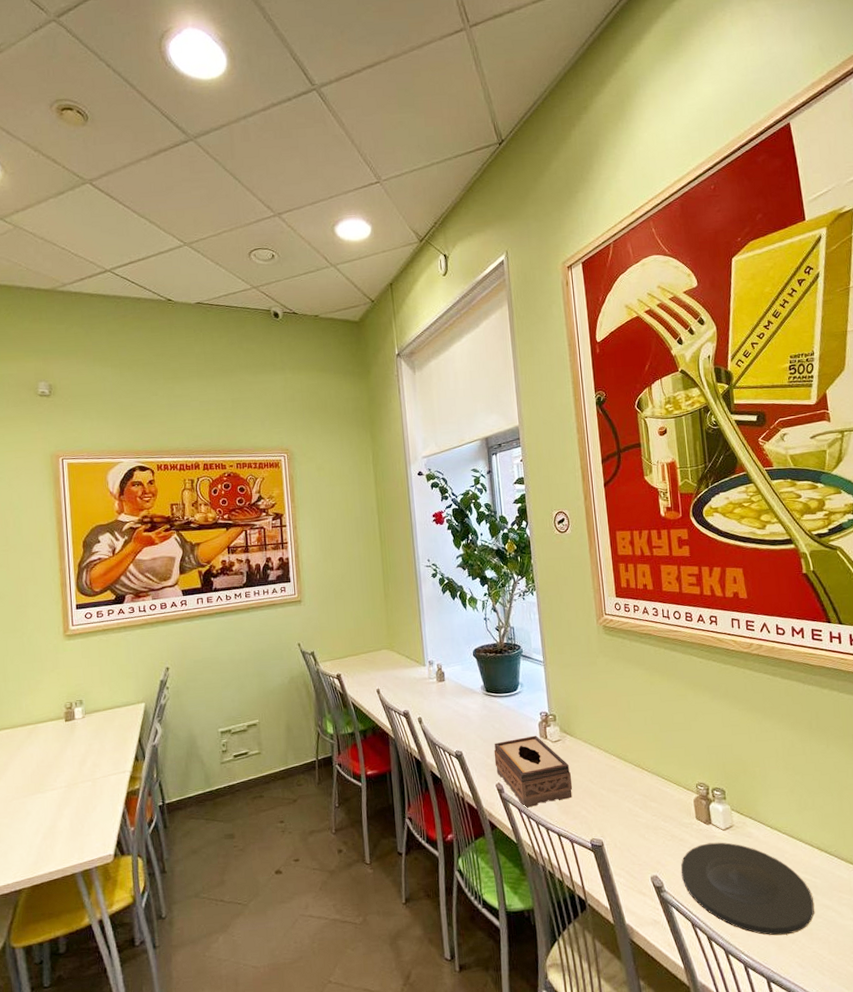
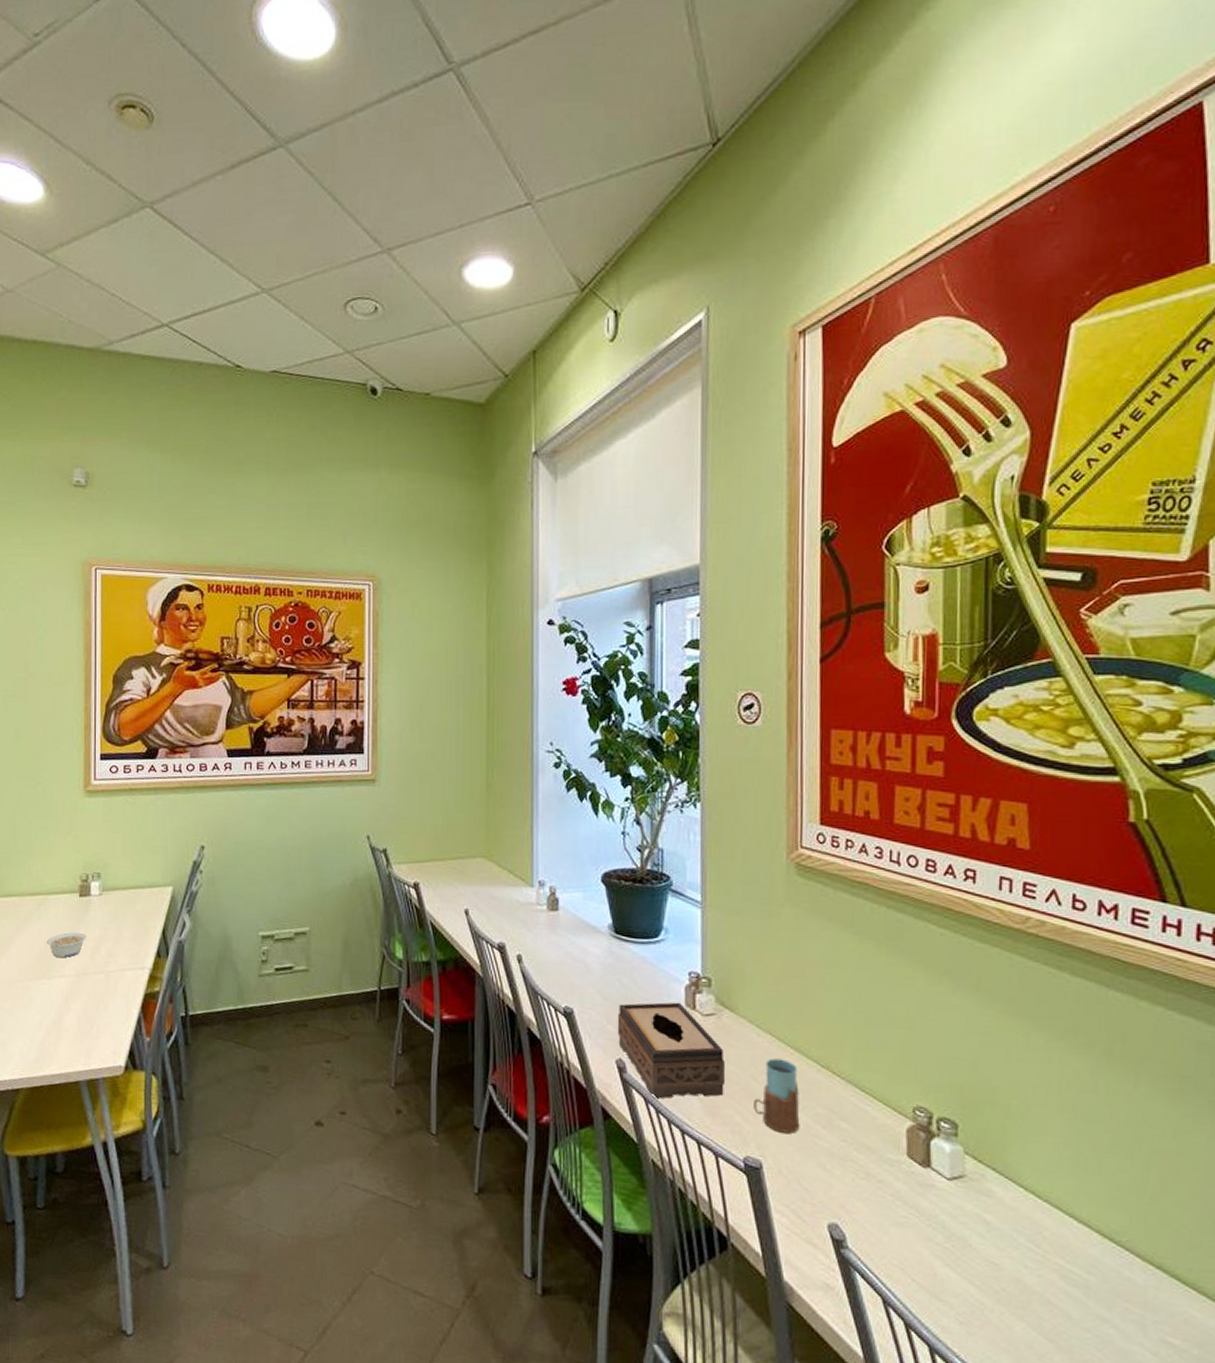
legume: none [38,750,74,775] -> present [46,932,87,958]
drinking glass: none [593,765,625,817] -> present [754,1058,800,1133]
plate: present [680,842,814,936] -> none [874,1193,1081,1346]

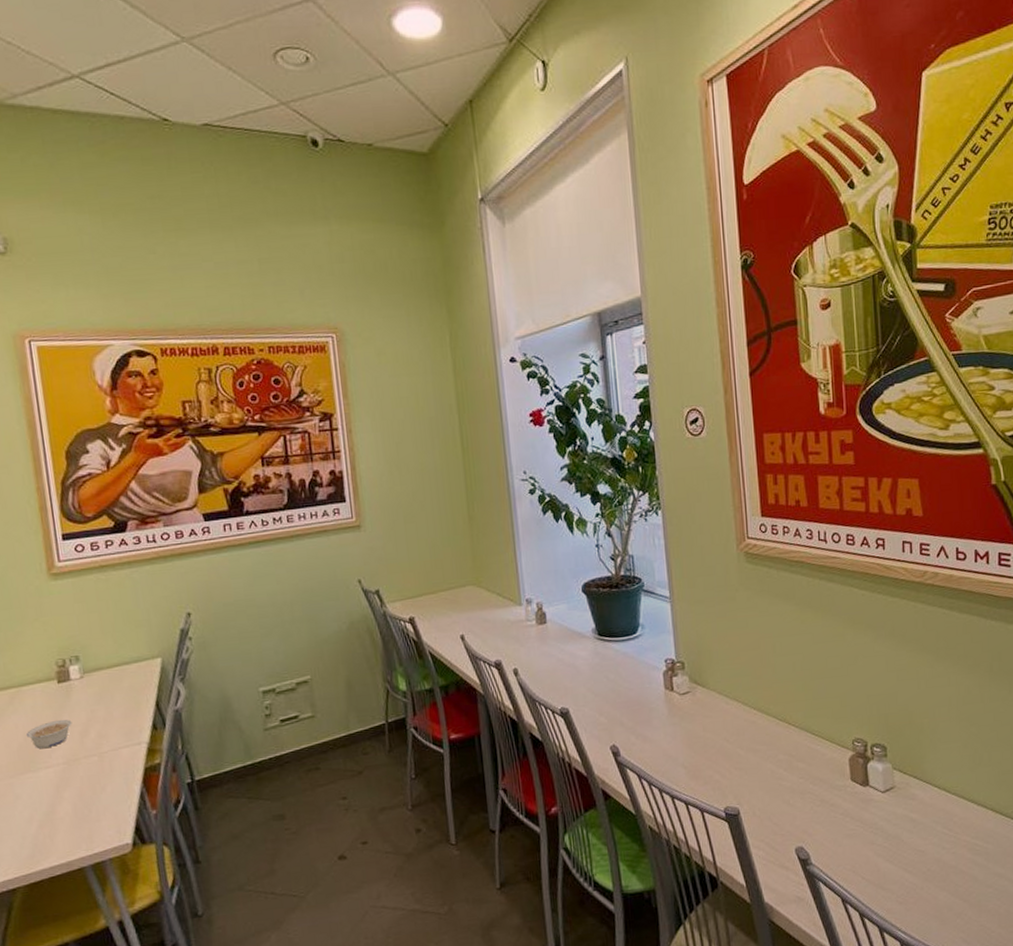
tissue box: present [617,1002,726,1099] -> none [607,687,704,774]
drinking glass: present [754,1058,800,1133] -> none [728,720,767,781]

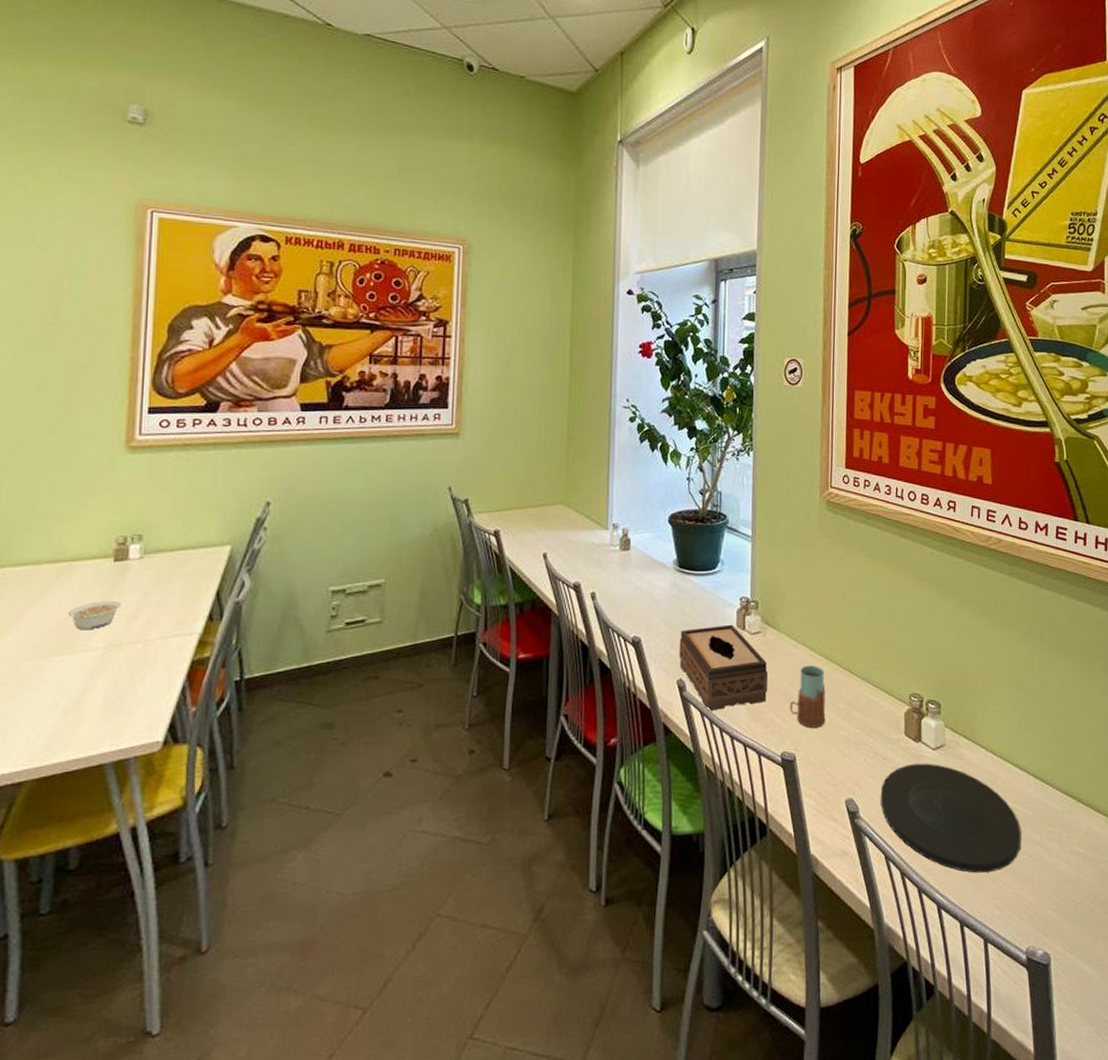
tissue box: none [607,687,704,774] -> present [678,624,768,711]
drinking glass: none [728,720,767,781] -> present [790,665,826,728]
plate: none [831,806,984,909] -> present [880,763,1021,873]

